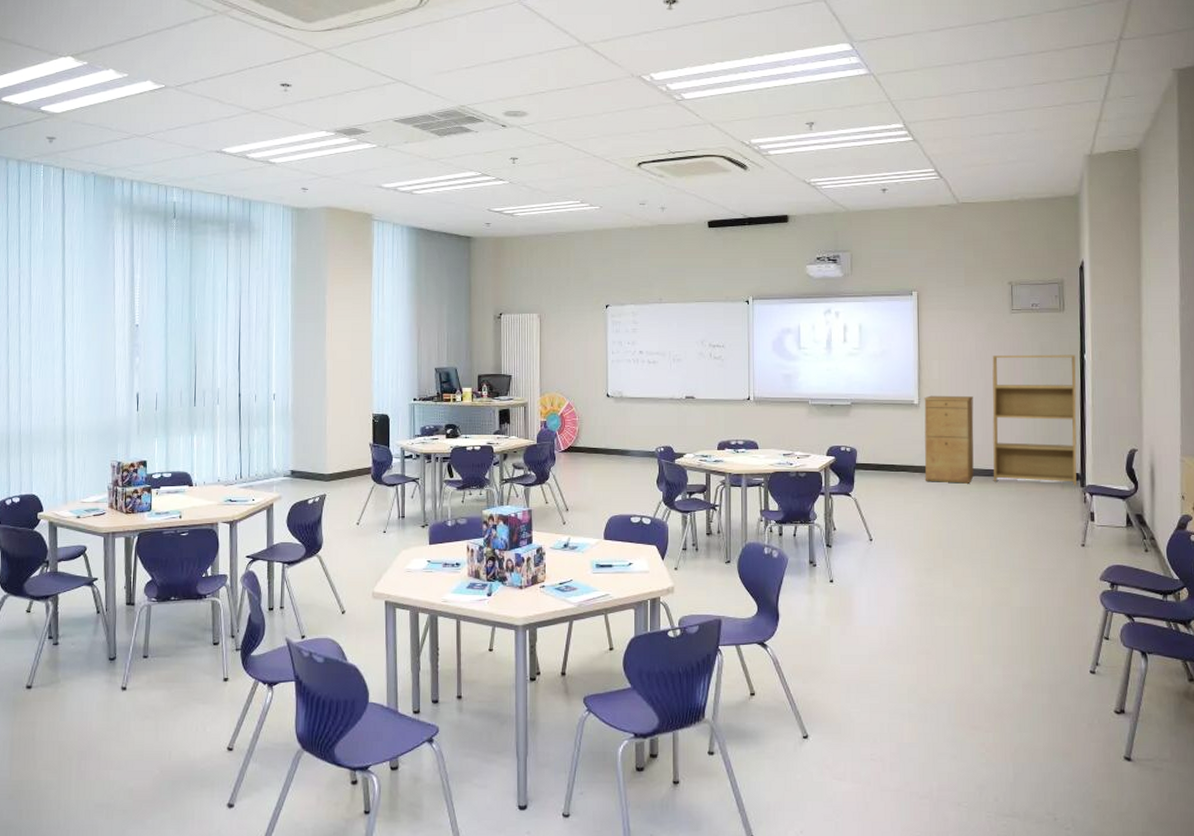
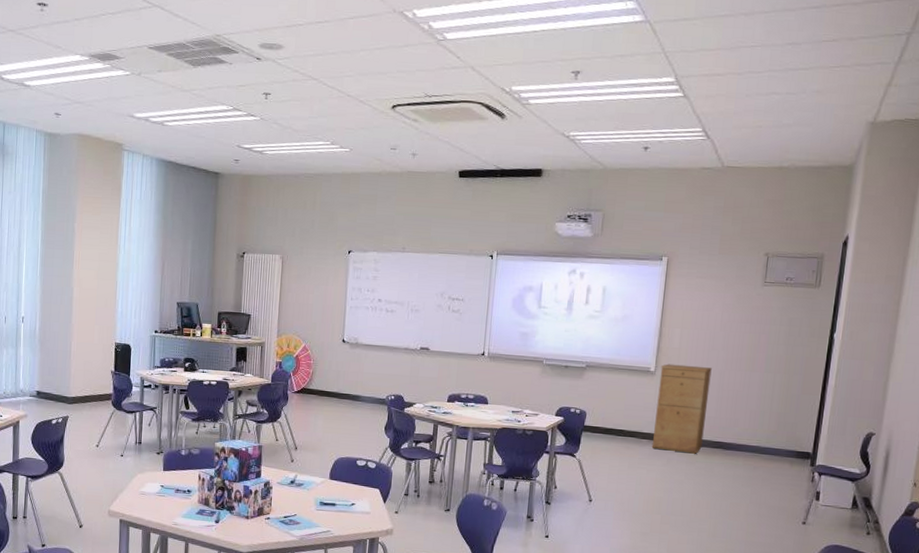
bookshelf: present [992,354,1077,486] -> none [721,328,826,465]

